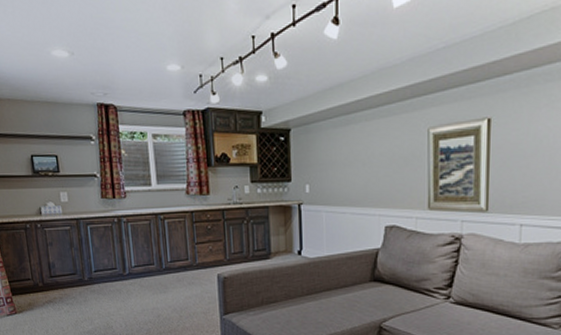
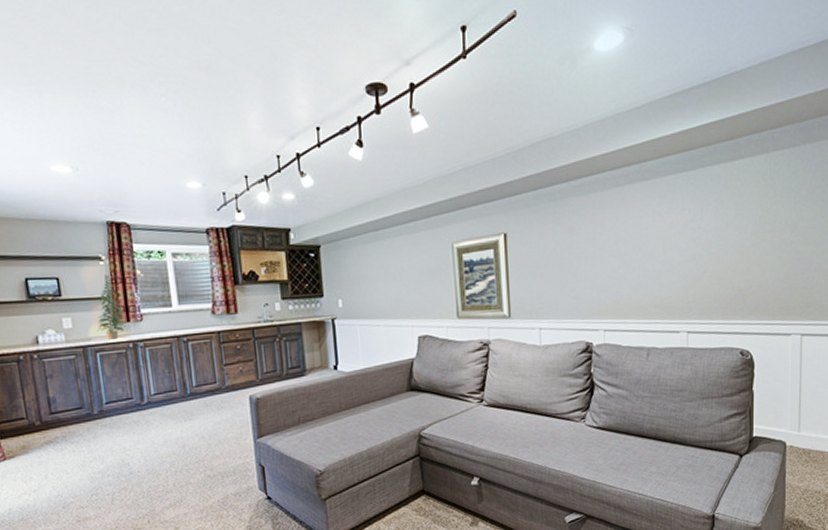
plant: none [88,152,111,214] -> present [97,273,125,340]

